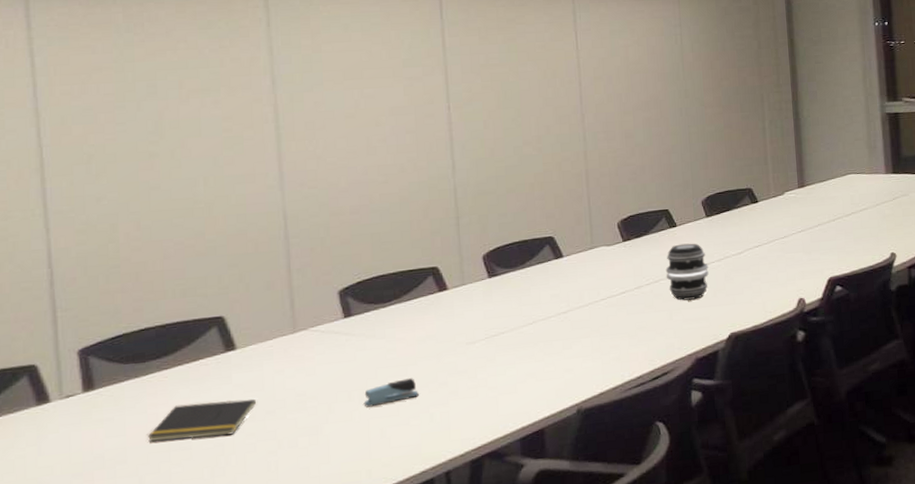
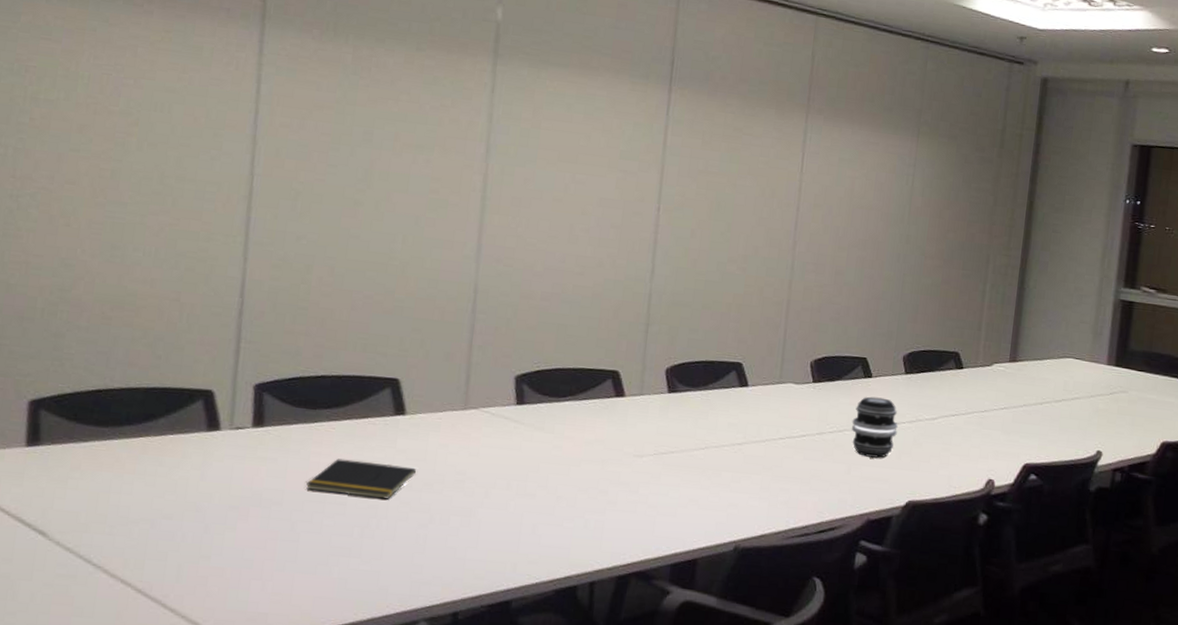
stapler: present [363,378,419,407] -> none [520,478,577,501]

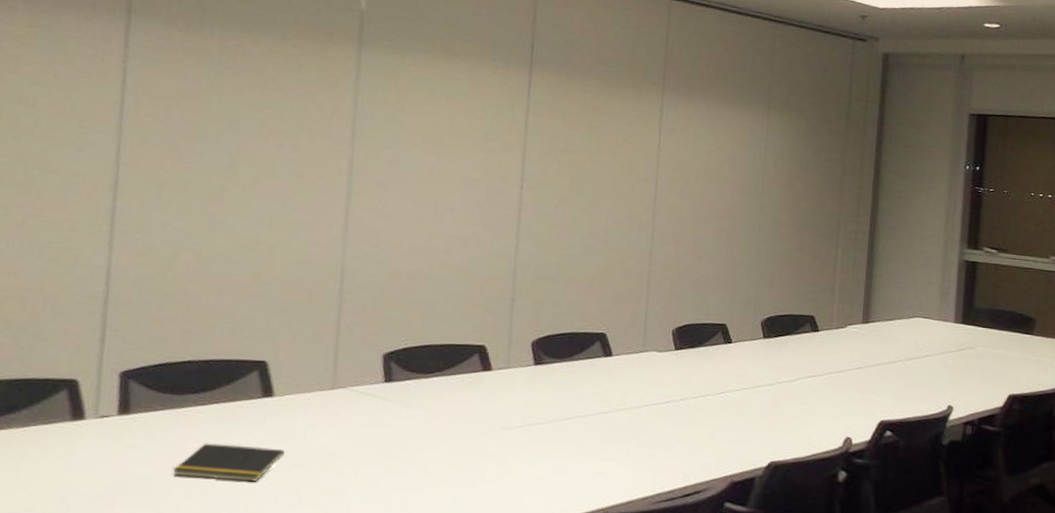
speaker: present [851,396,898,458] -> none [713,361,758,421]

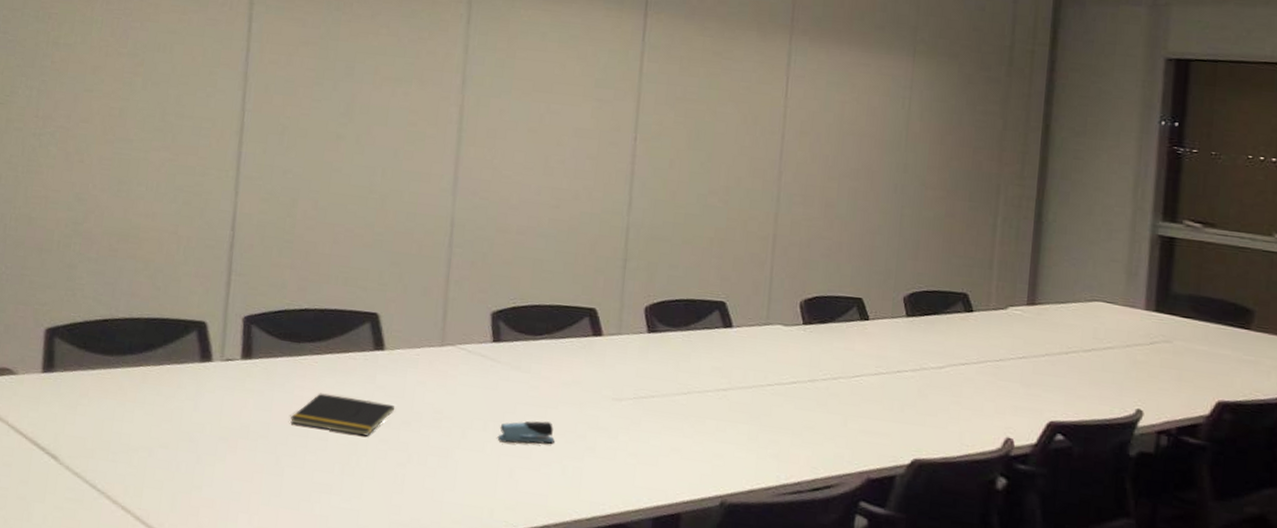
stapler: none [390,454,446,477] -> present [497,421,555,445]

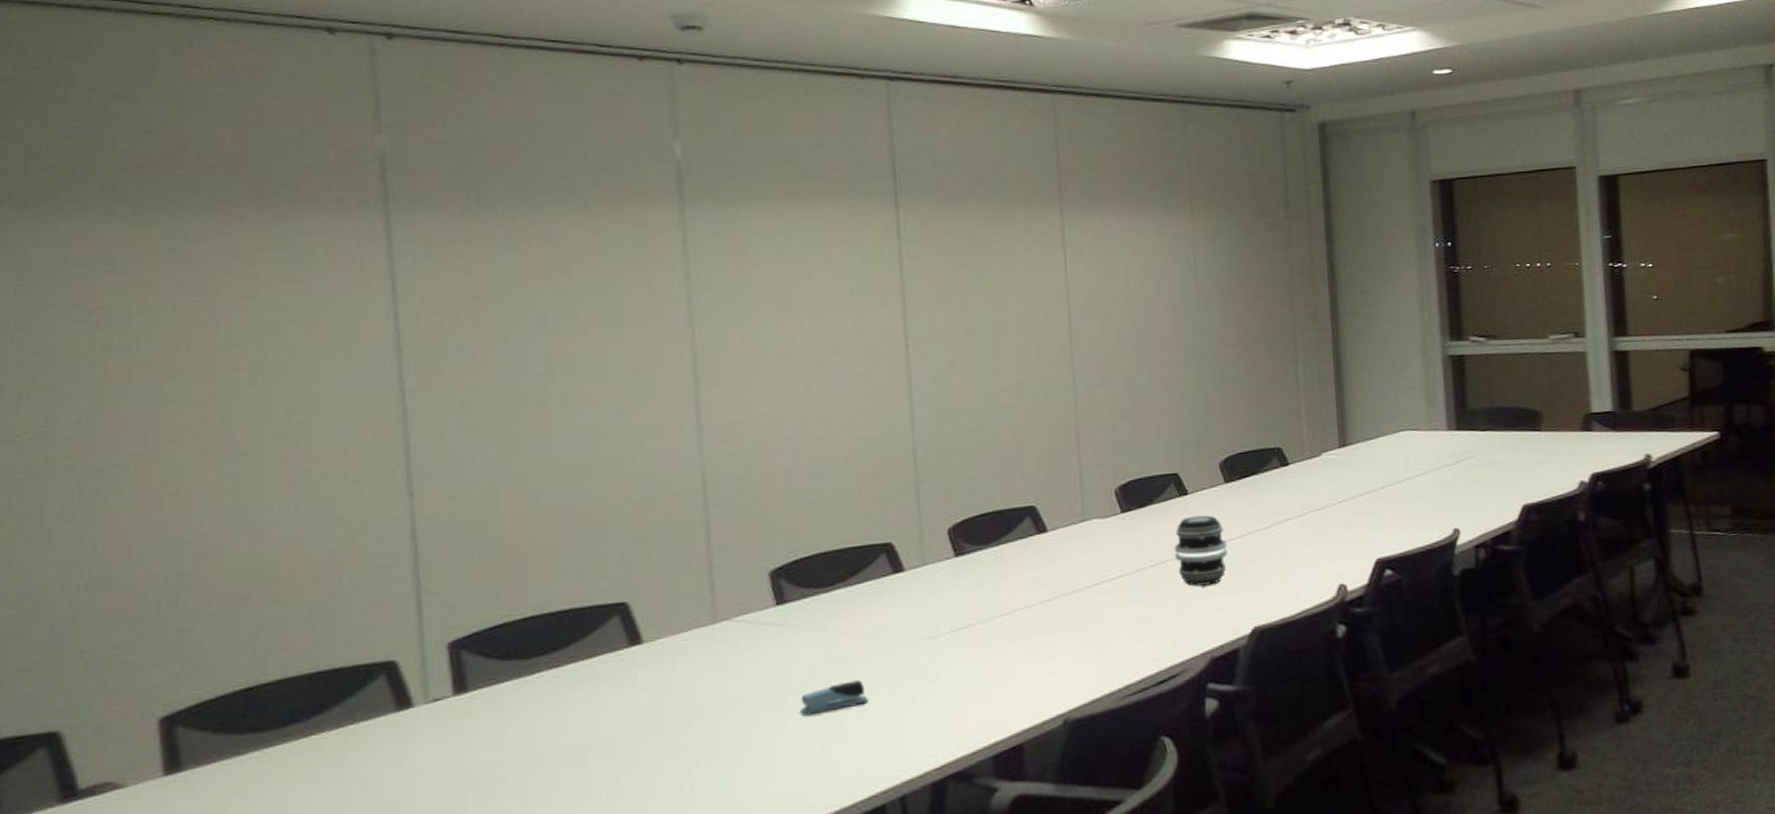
notepad: present [290,393,394,436] -> none [533,704,667,757]
speaker: none [847,341,900,410] -> present [1174,515,1228,586]

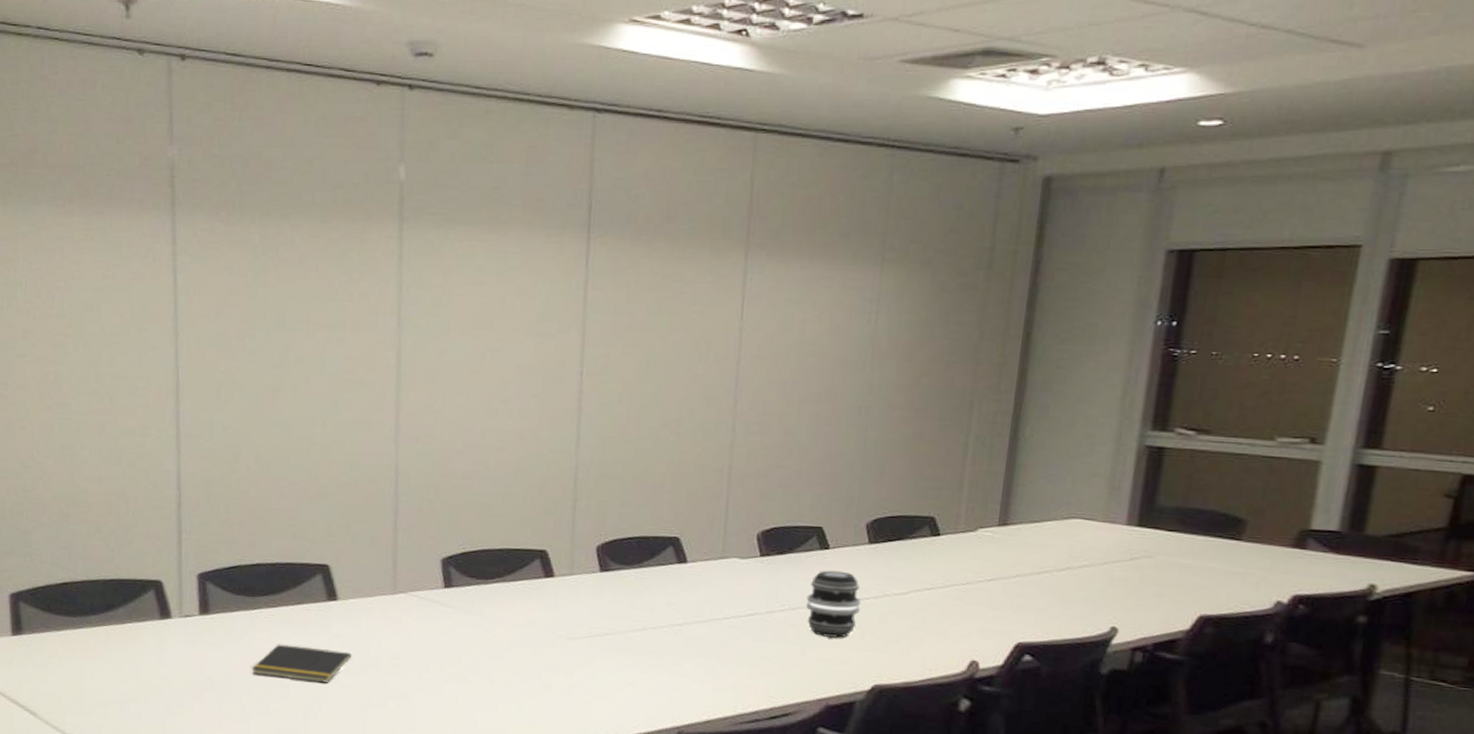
notepad: none [533,704,667,757] -> present [252,644,351,683]
stapler: present [799,680,868,716] -> none [454,662,510,685]

